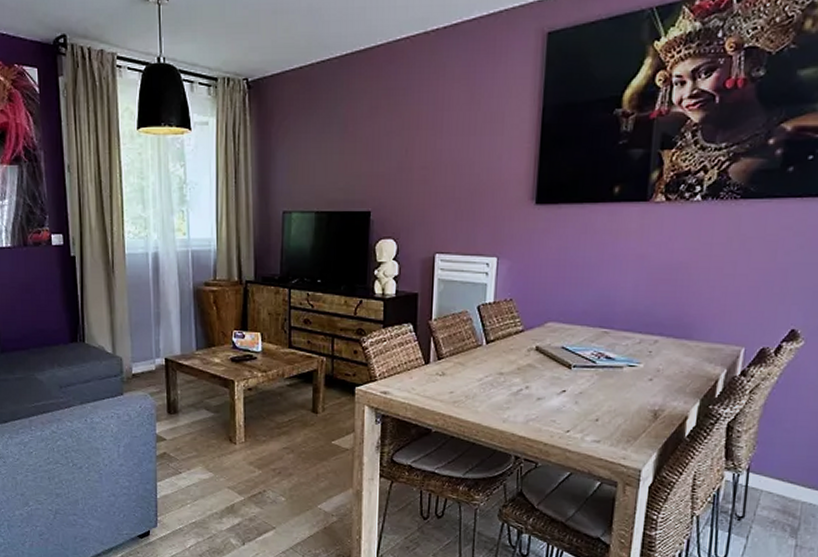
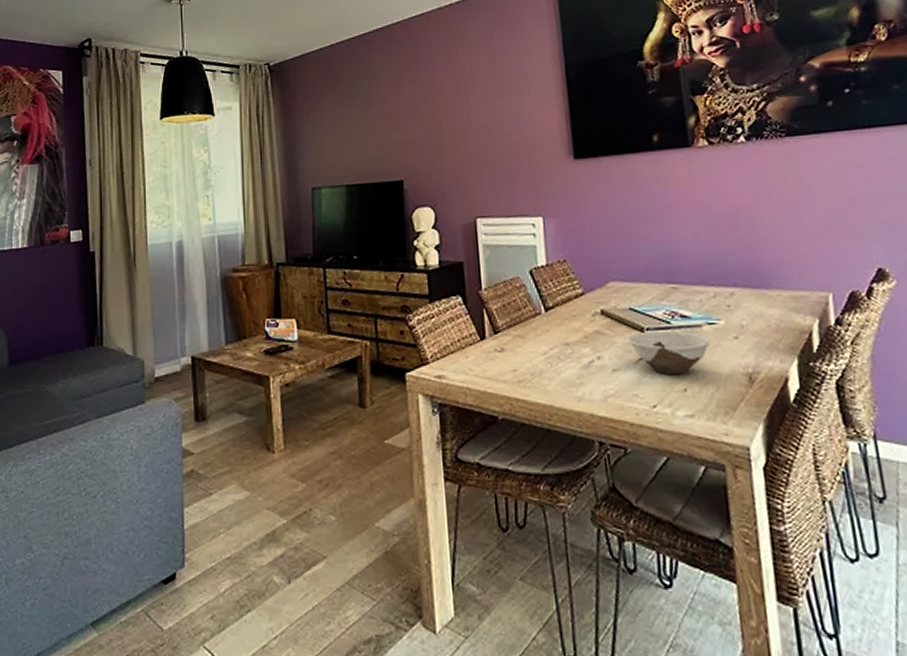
bowl: none [554,368,627,407] -> present [627,330,710,375]

